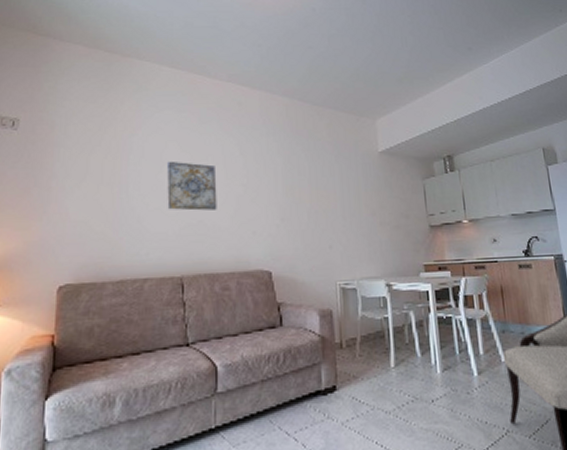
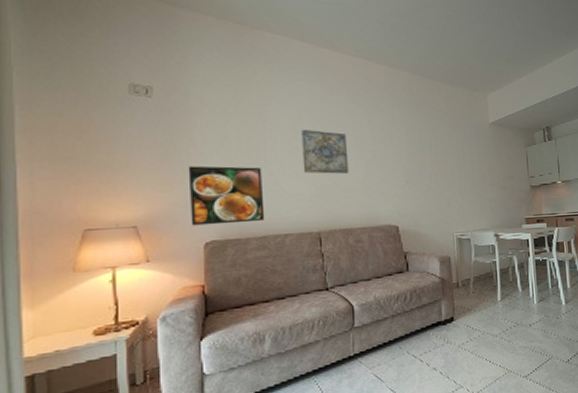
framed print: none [45,201,124,267] -> present [188,165,265,226]

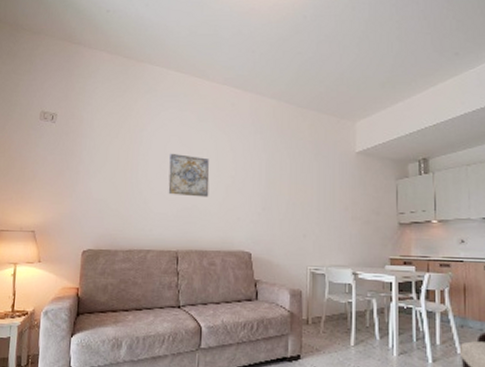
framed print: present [188,165,265,226] -> none [74,182,133,236]

